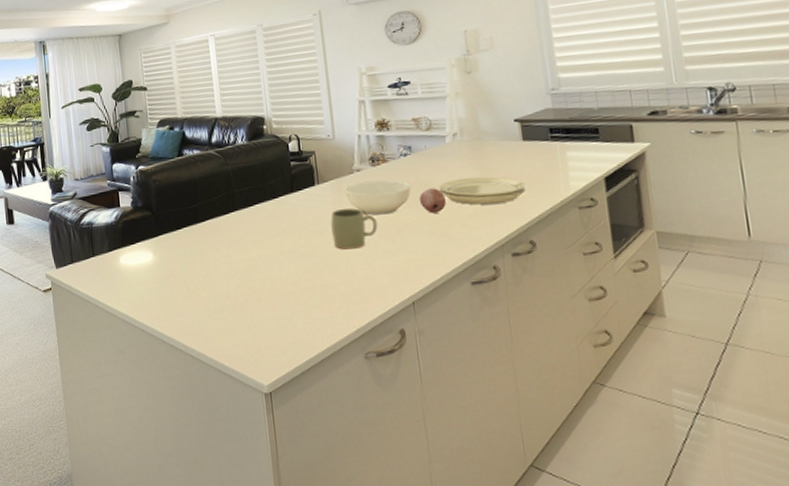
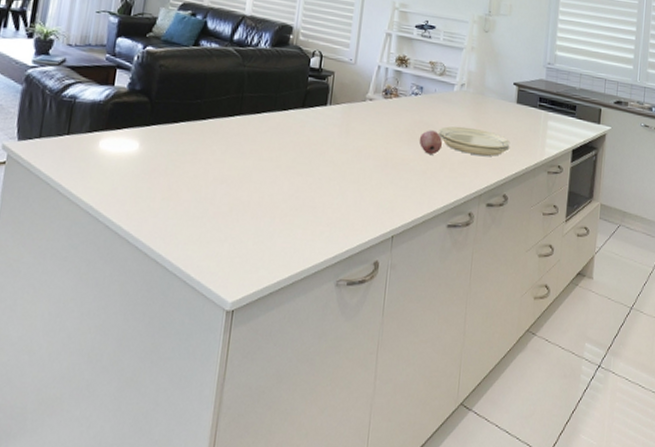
mug: present [330,208,378,250] -> none [331,134,377,176]
bowl: present [345,180,412,215] -> none [353,111,415,147]

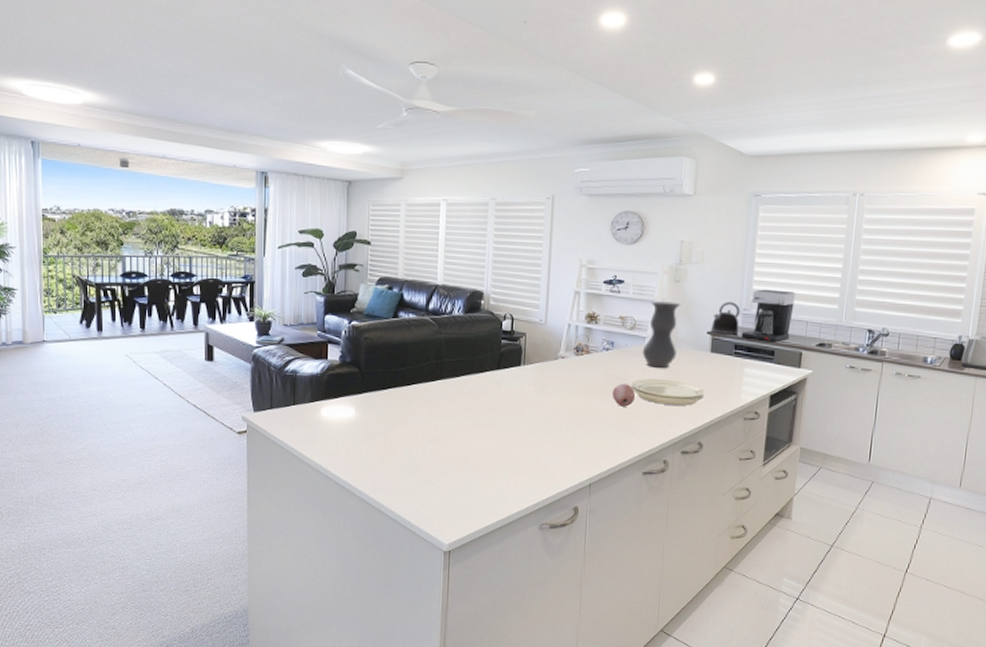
vase: none [450,48,490,118] -> present [642,301,681,369]
kettle: none [516,54,545,89] -> present [710,301,741,336]
coffee maker: none [545,45,596,98] -> present [741,289,797,343]

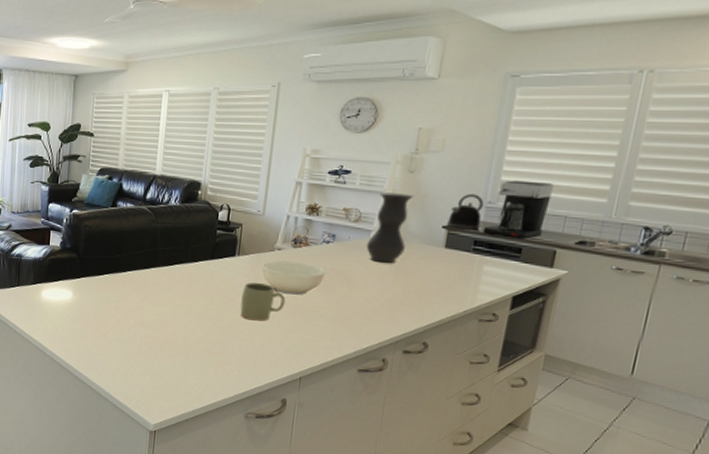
mug: none [528,392,571,430] -> present [240,282,286,321]
bowl: none [547,368,607,402] -> present [262,260,326,295]
fruit: present [612,383,635,407] -> none [329,278,355,302]
plate: present [631,378,705,406] -> none [351,273,435,304]

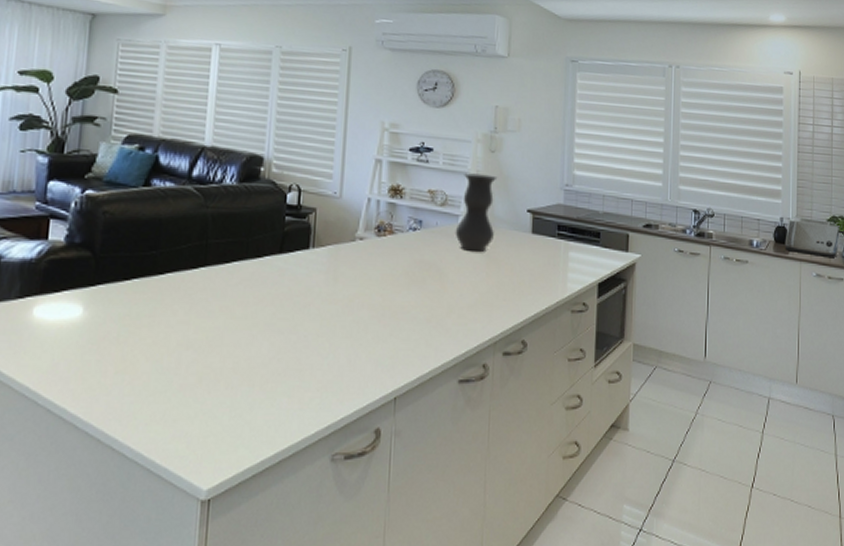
mug: present [240,282,286,321] -> none [318,281,372,330]
bowl: present [262,260,326,295] -> none [342,252,415,294]
kettle: present [446,193,484,231] -> none [530,175,562,215]
coffee maker: present [483,180,555,239] -> none [564,163,620,223]

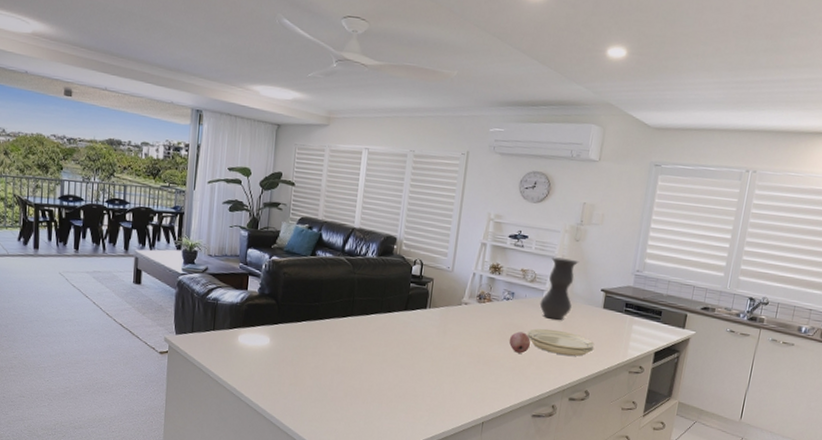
fruit: none [420,270,448,299] -> present [509,331,531,354]
plate: none [443,264,527,297] -> present [527,328,595,356]

